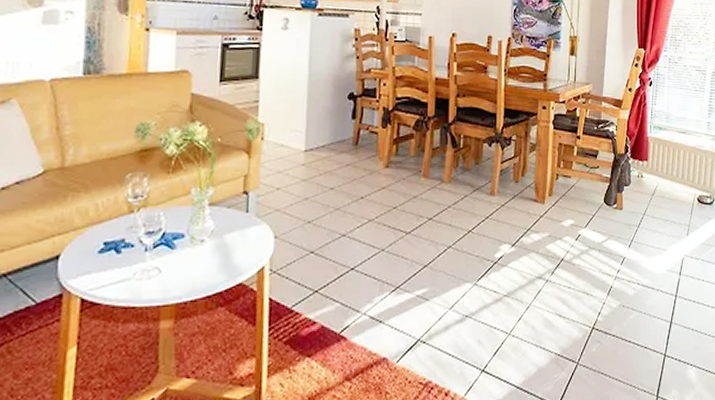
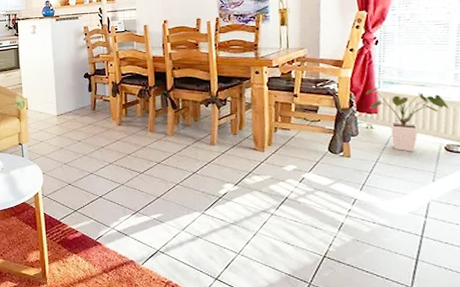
house plant: none [639,133,702,204] -> present [365,88,449,152]

